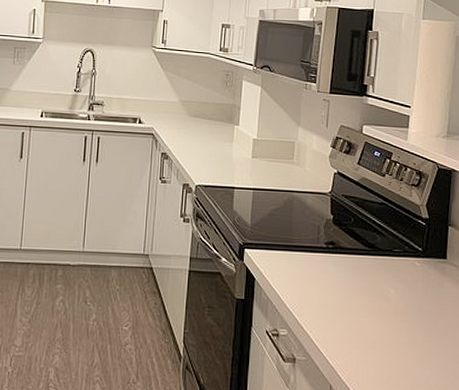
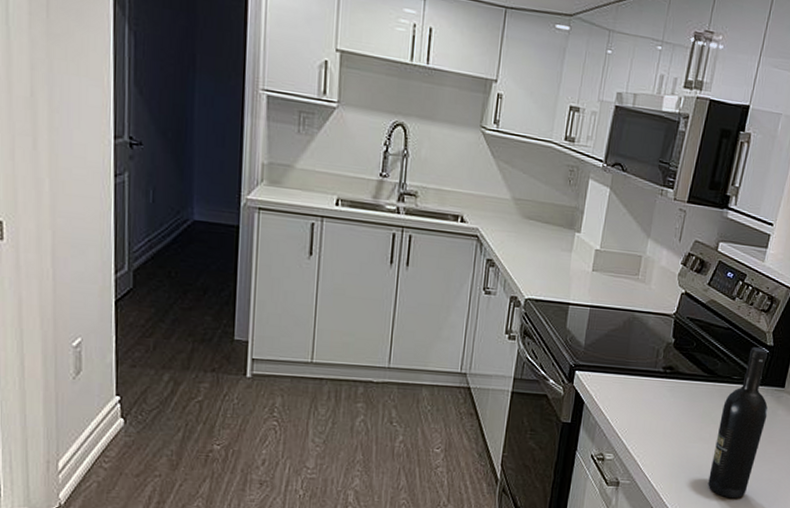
wine bottle: none [384,220,434,376] -> present [708,347,768,499]

